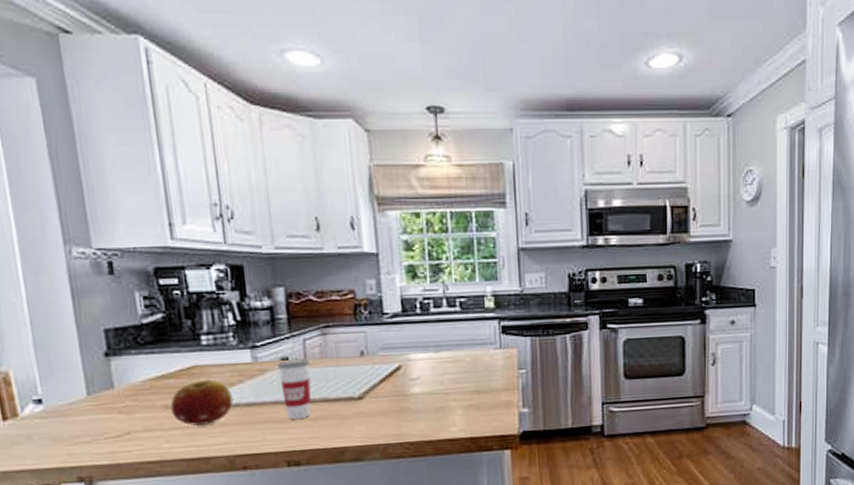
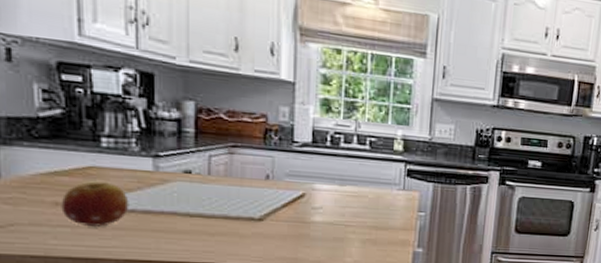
cup: present [278,341,312,420] -> none [180,156,213,233]

